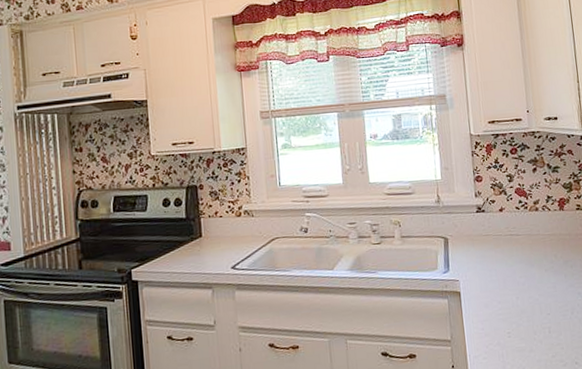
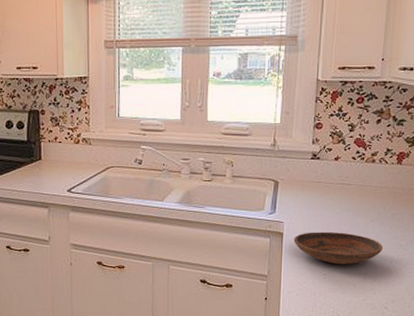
bowl: none [472,285,562,321] -> present [294,231,384,265]

